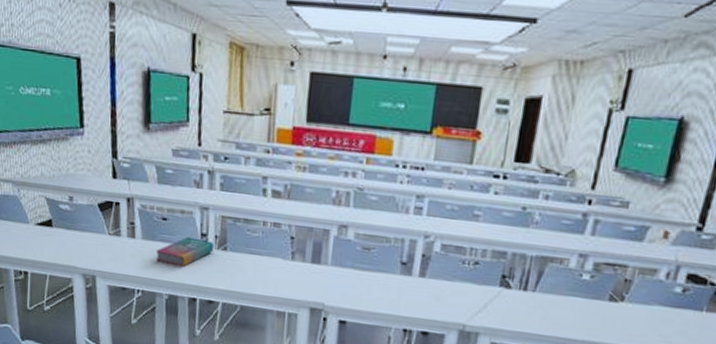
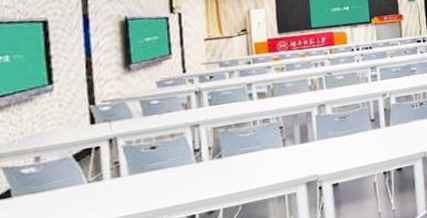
book: present [156,237,214,267] -> none [146,154,208,192]

